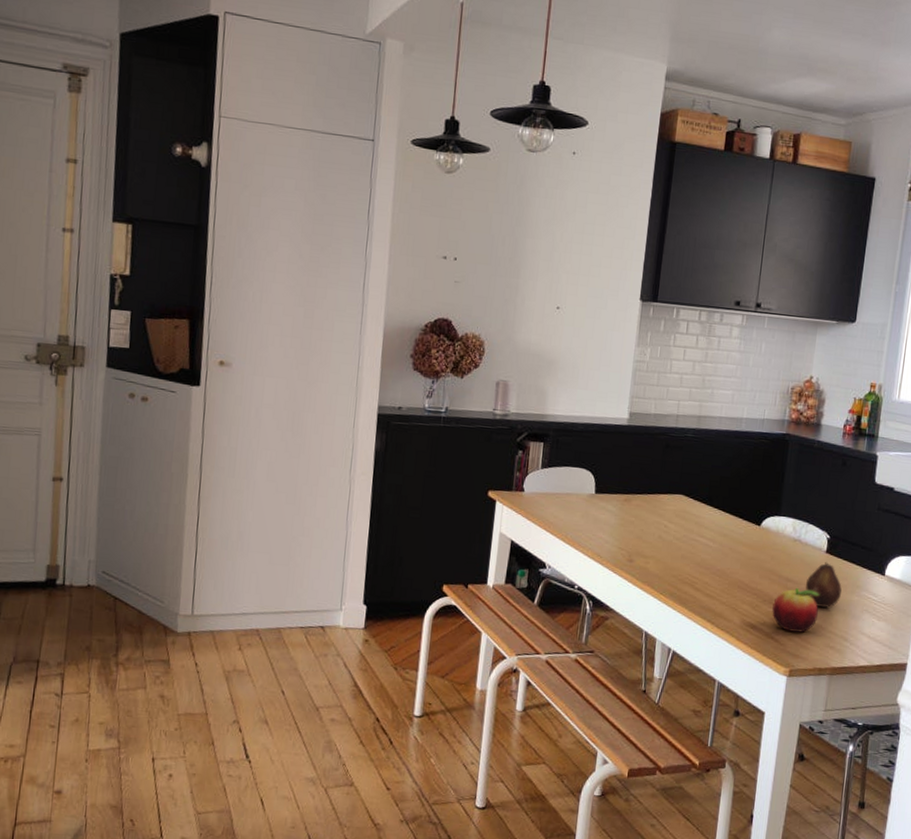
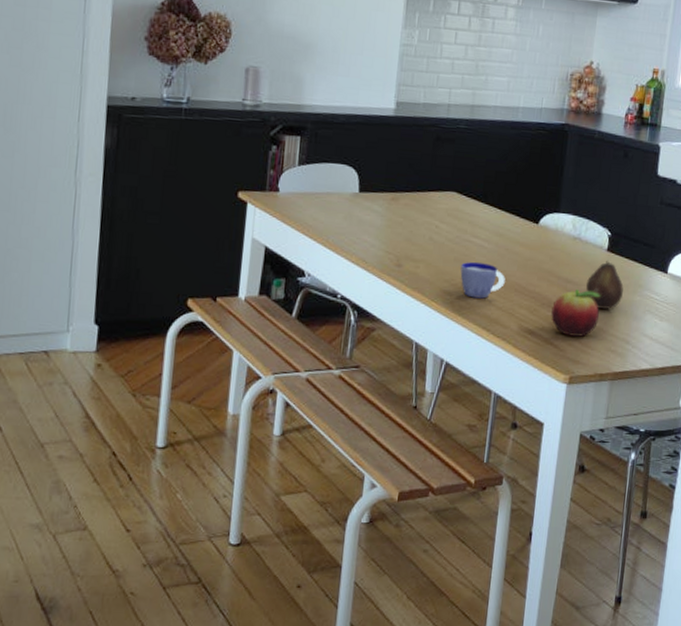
cup: none [687,559,729,594] -> present [460,262,505,299]

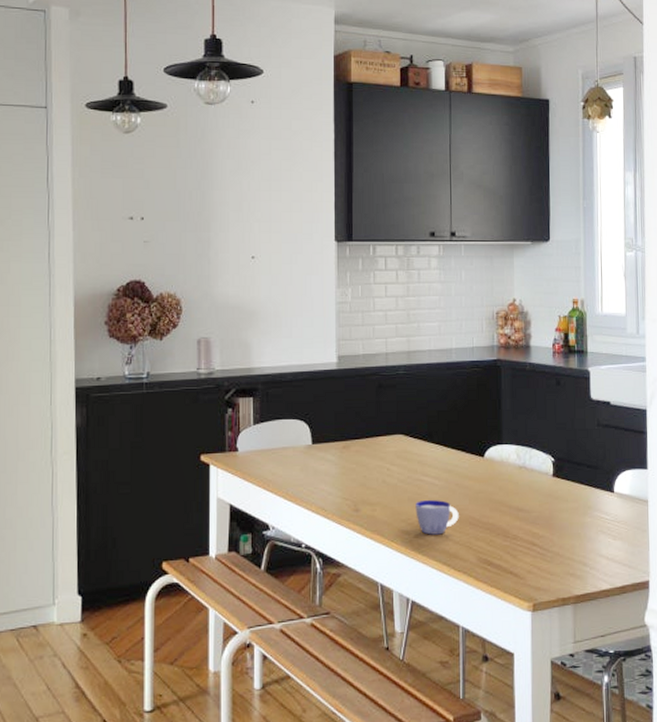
fruit: present [551,290,601,337] -> none [507,517,553,563]
fruit: present [585,260,624,309] -> none [536,485,574,534]

